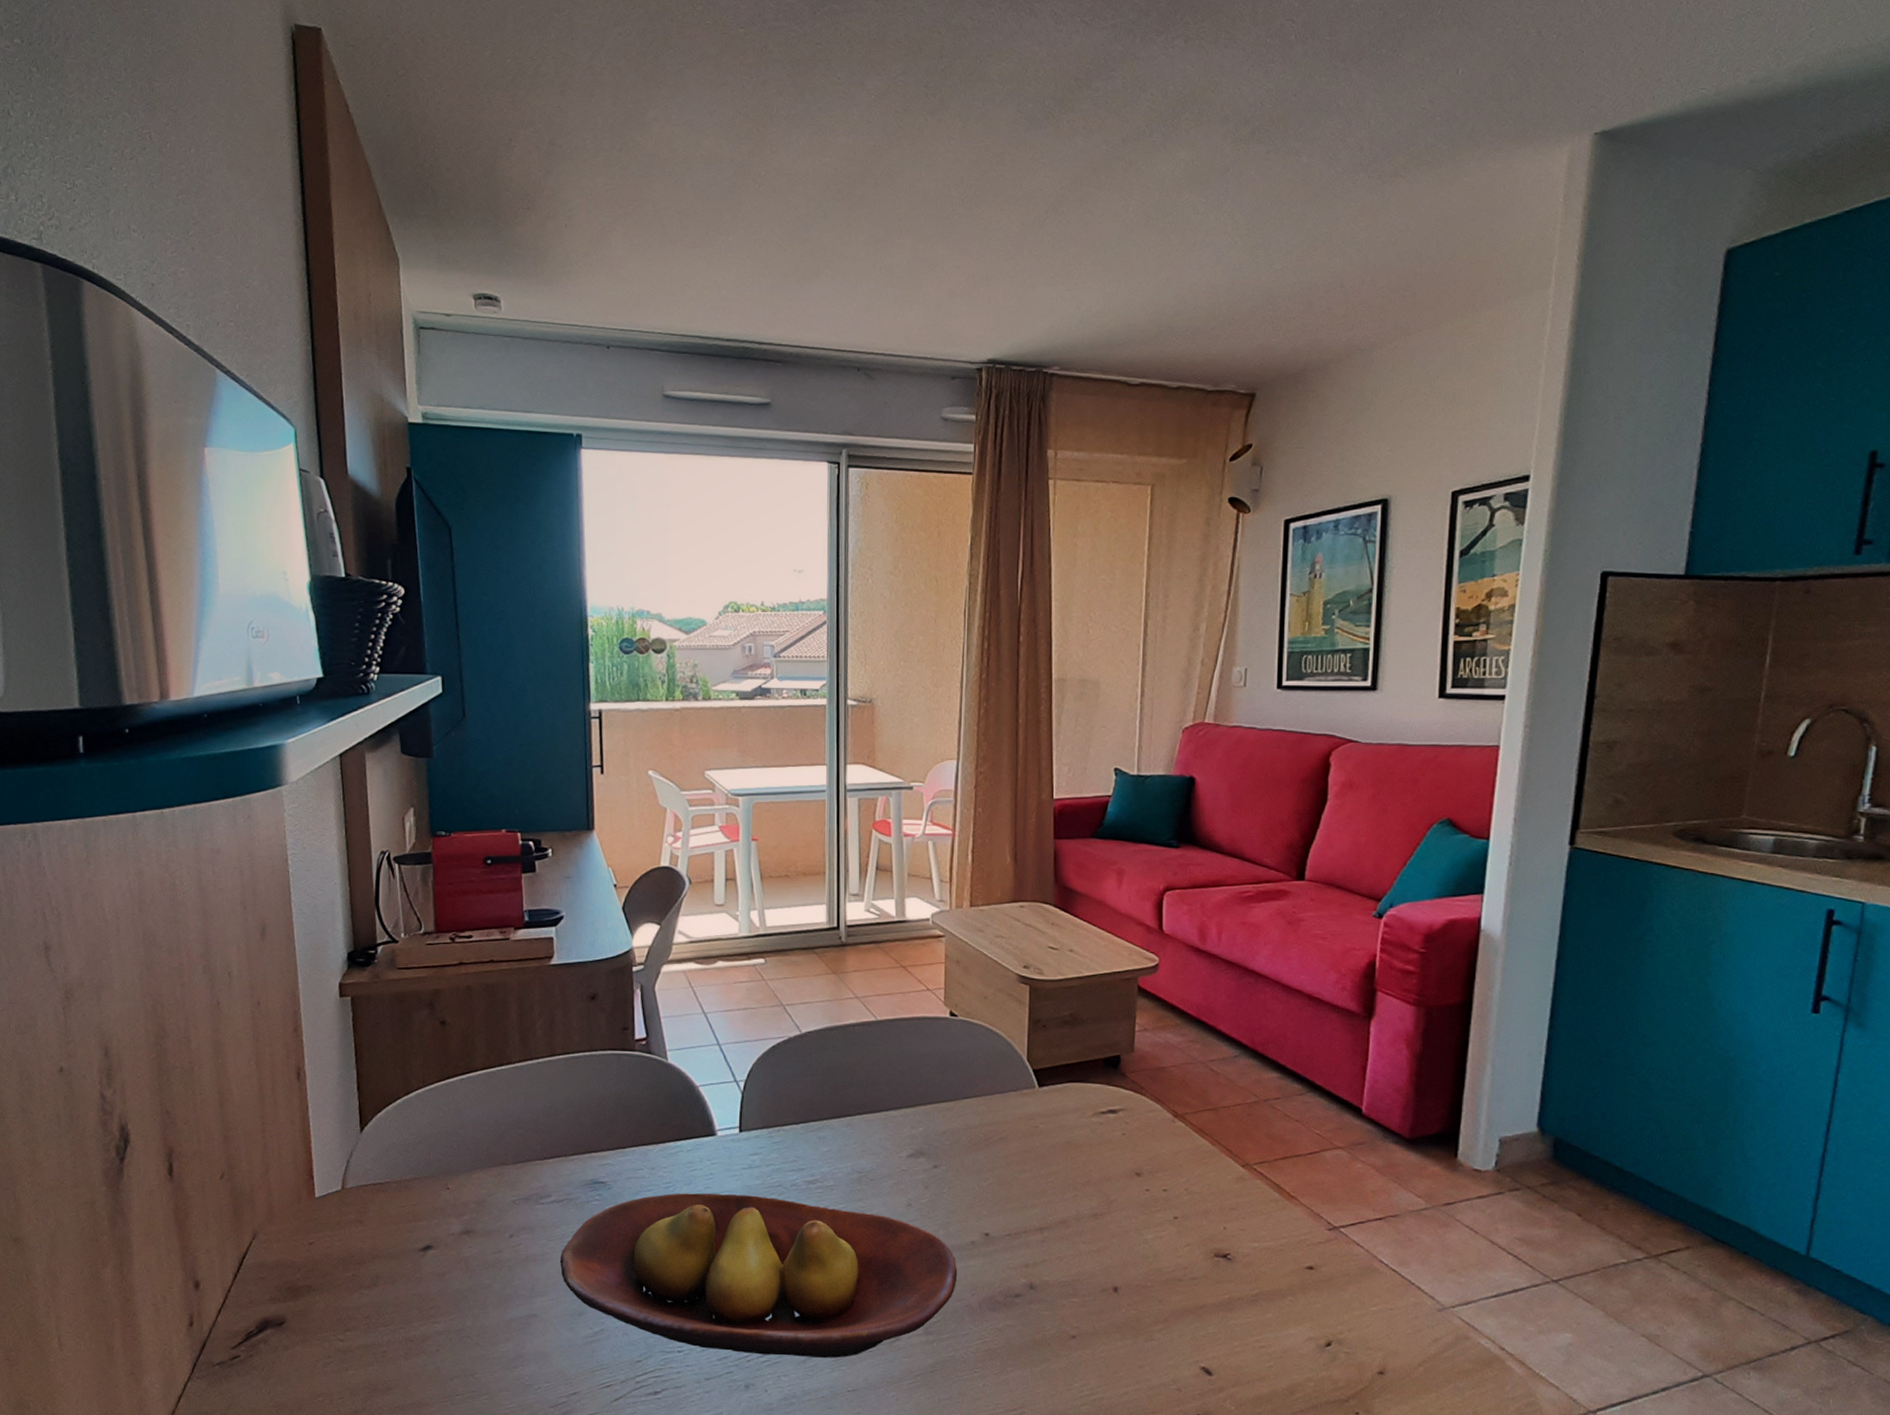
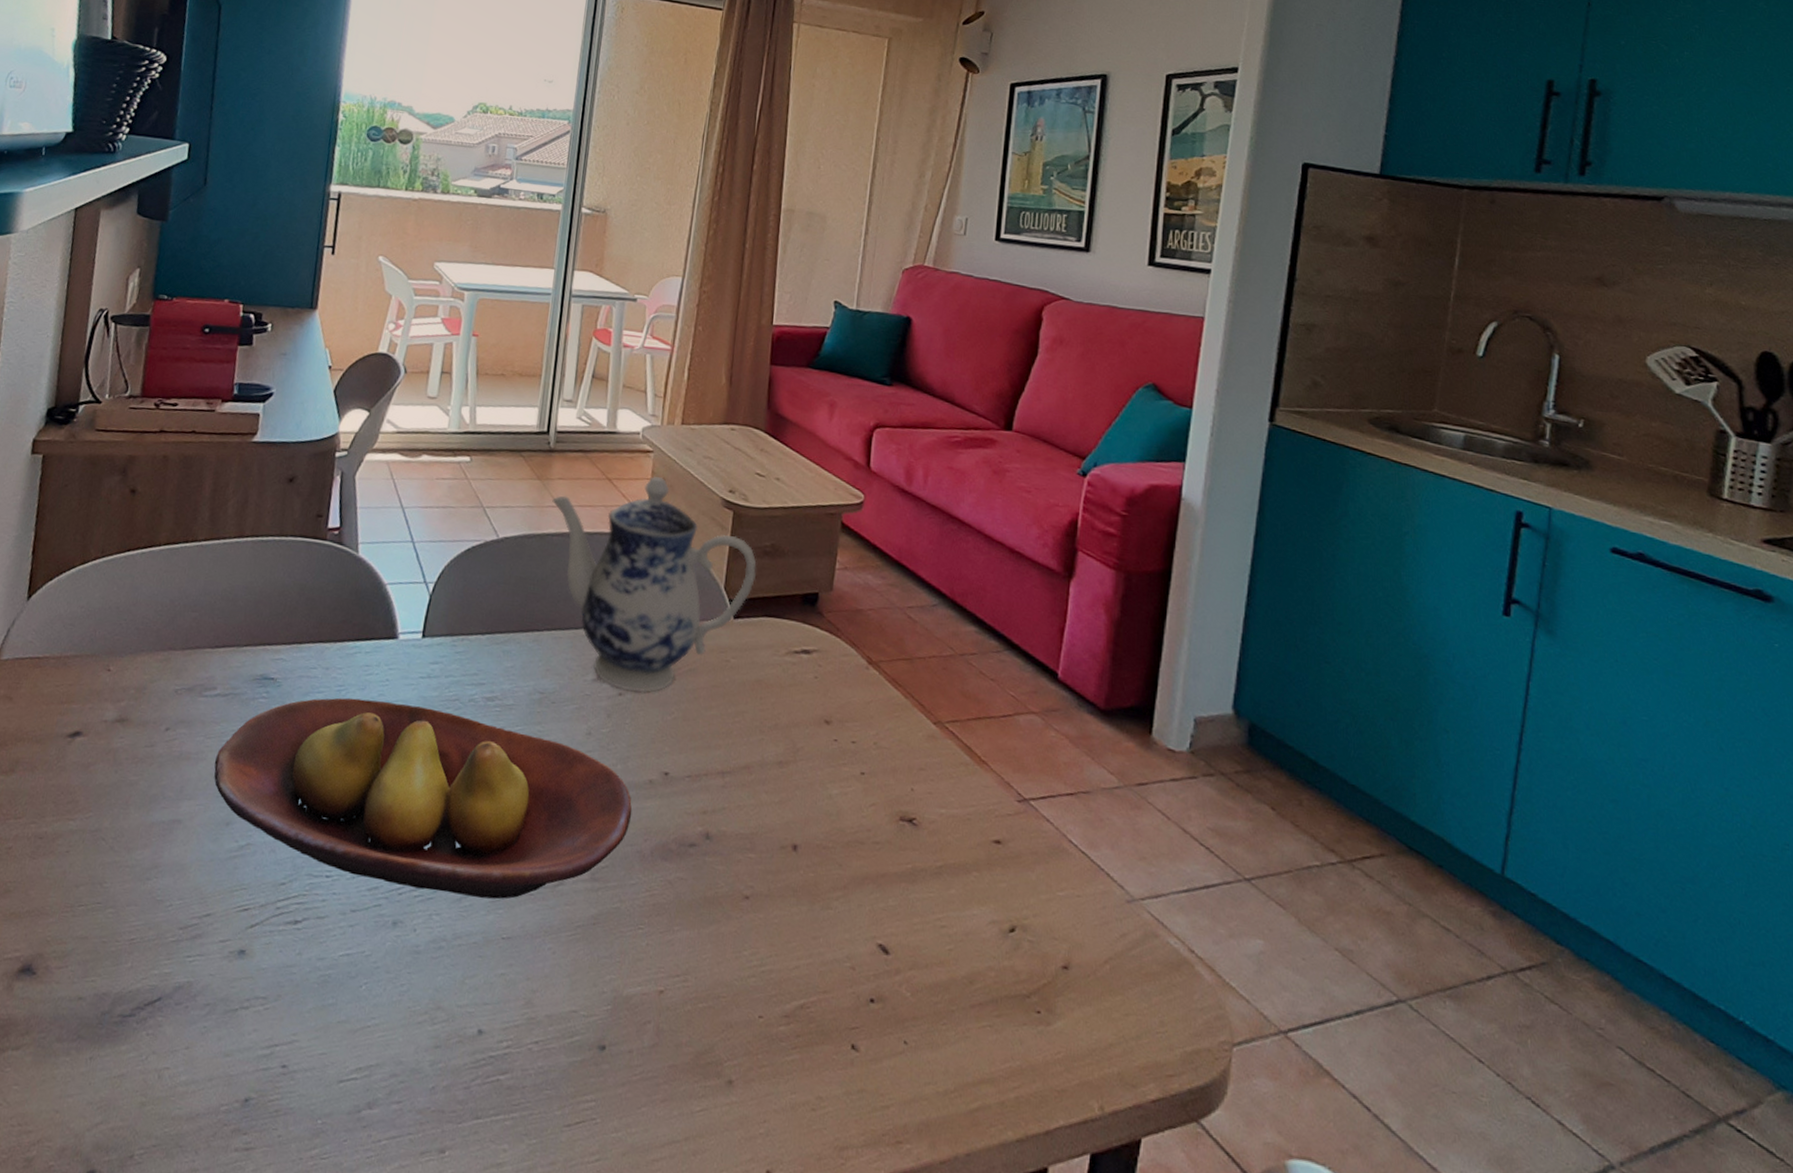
teapot: none [850,960,1057,1164] -> present [552,477,757,693]

